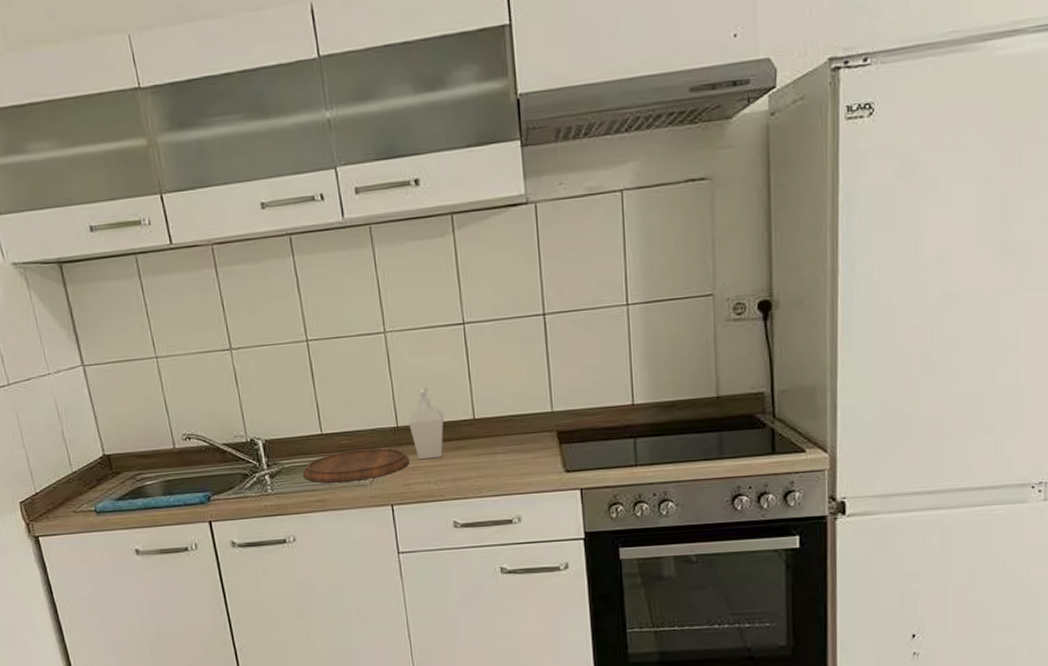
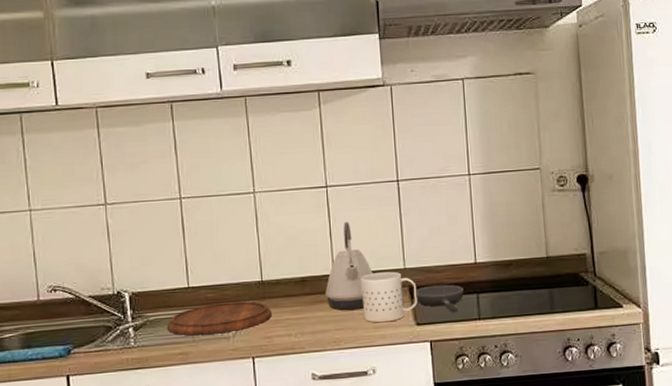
soap bottle: present [408,386,444,460] -> none [273,243,306,313]
kettle: none [465,362,517,458] -> present [325,222,373,311]
mug: none [503,415,567,470] -> present [360,271,418,323]
frying pan: none [565,428,619,460] -> present [416,284,464,314]

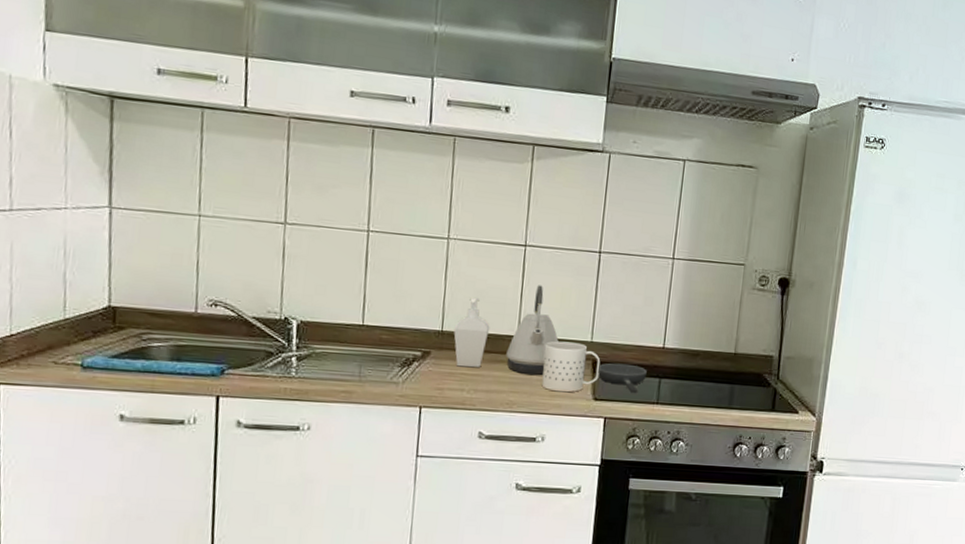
cutting board: present [168,301,272,336] -> none [334,346,448,378]
soap bottle: none [273,243,306,313] -> present [453,297,490,368]

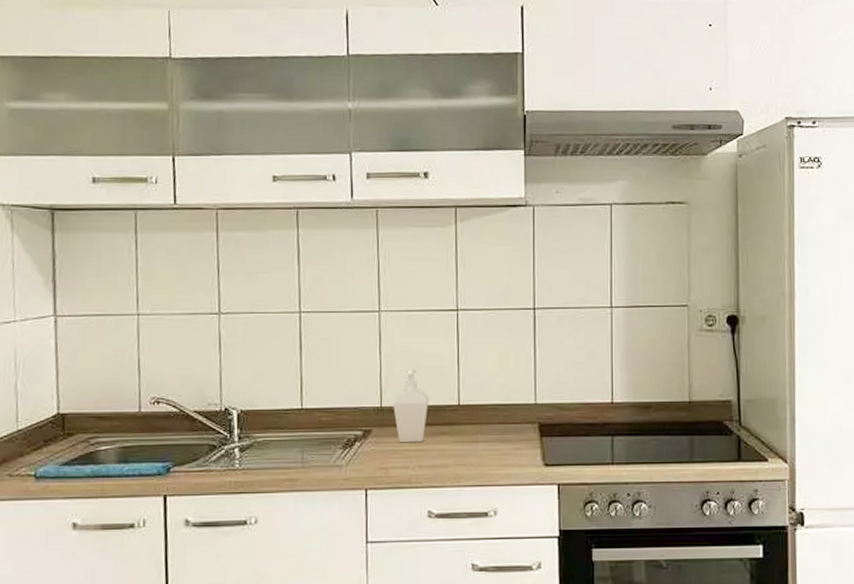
kettle: present [506,285,559,376] -> none [448,349,501,445]
mug: present [541,341,601,393] -> none [487,406,547,461]
frying pan: present [598,363,647,394] -> none [546,424,597,456]

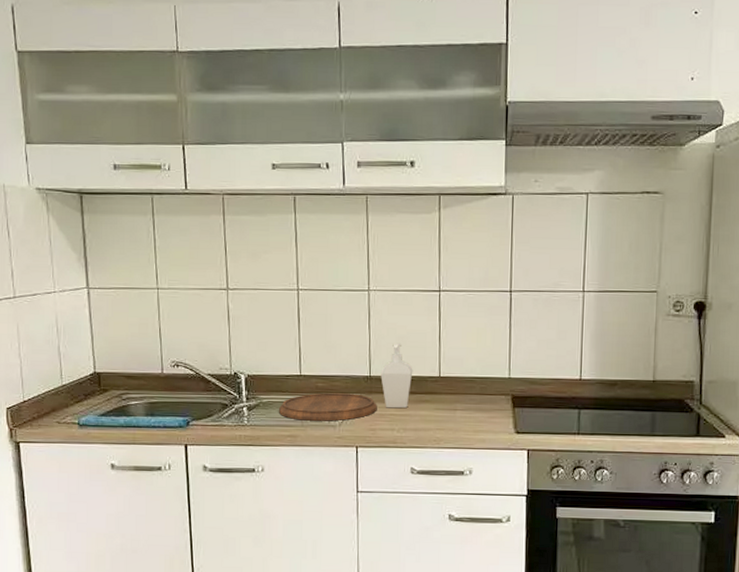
cutting board: none [276,428,389,461] -> present [279,393,377,421]

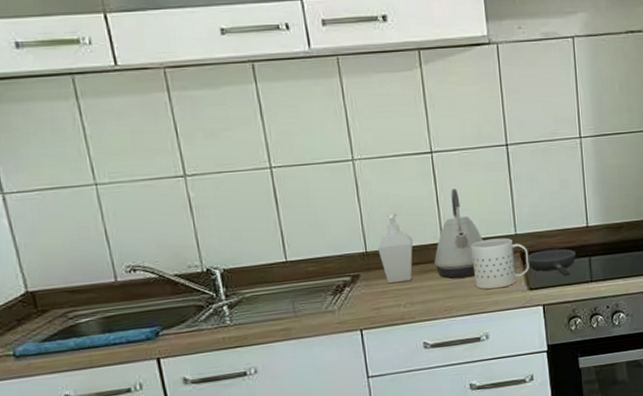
cutting board: present [279,393,377,421] -> none [266,273,379,311]
kettle: none [430,327,478,413] -> present [434,188,483,280]
mug: none [464,379,520,428] -> present [470,238,530,290]
frying pan: none [518,397,566,426] -> present [528,249,576,277]

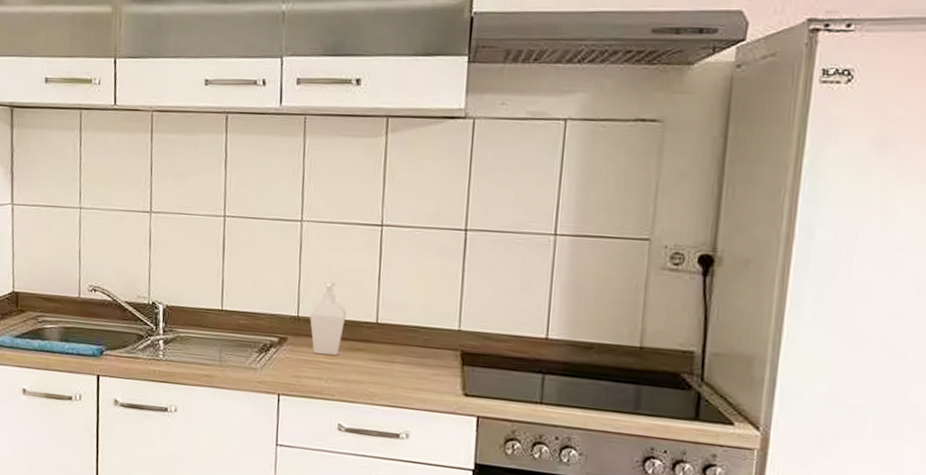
kettle: present [434,188,483,280] -> none [364,267,422,367]
mug: present [470,238,530,290] -> none [404,328,471,387]
frying pan: present [528,249,576,277] -> none [468,354,527,392]

